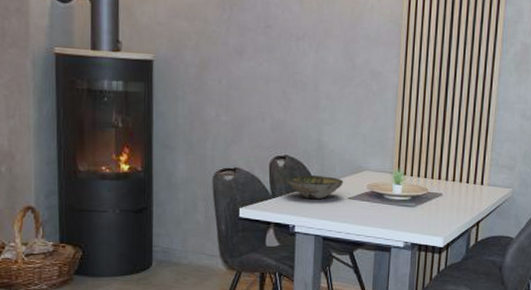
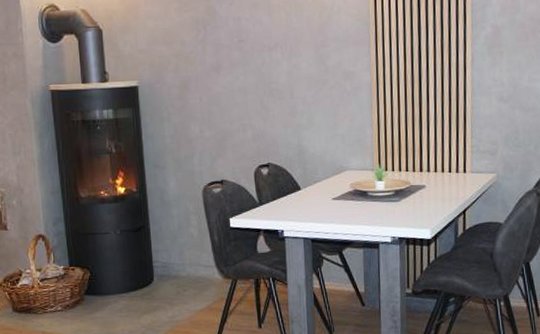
bowl: present [285,175,344,200] -> none [270,179,327,204]

